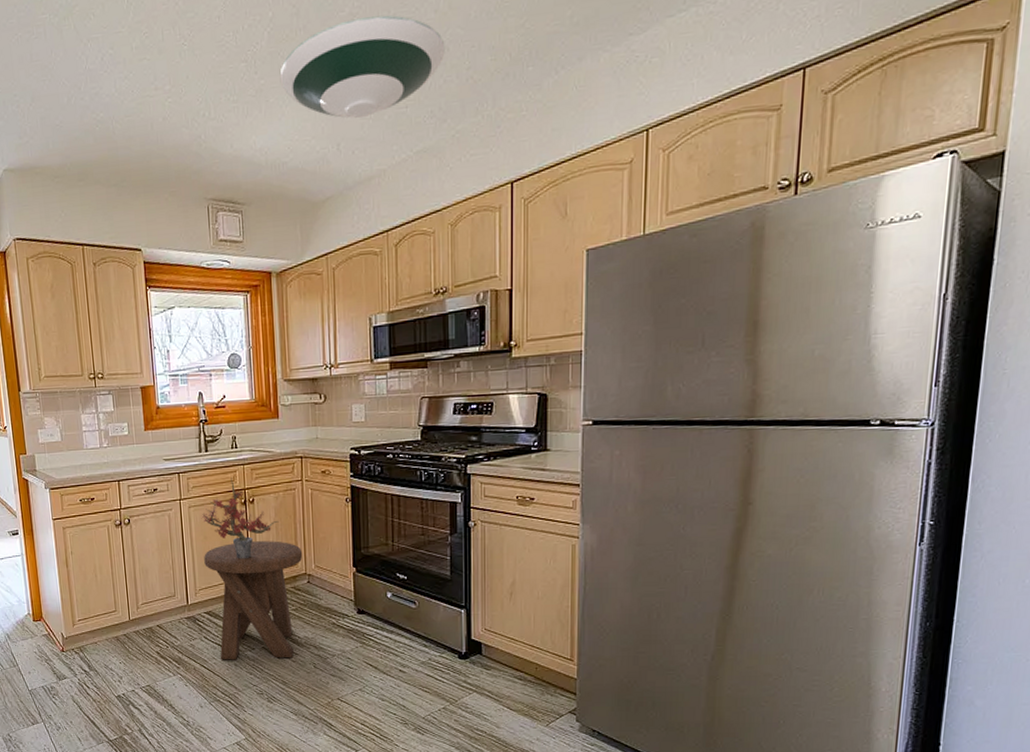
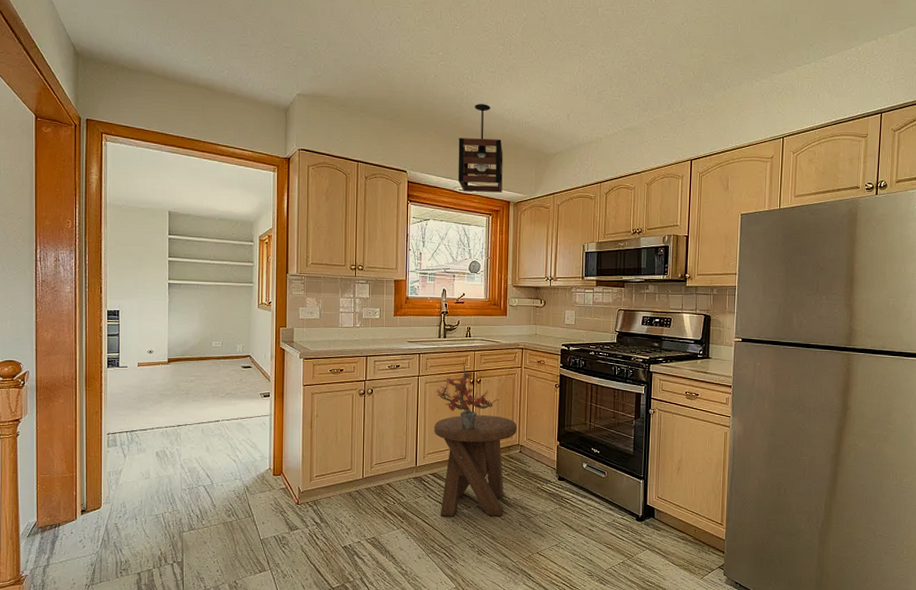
pendant light: none [200,146,261,266] -> present [457,104,503,193]
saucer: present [279,15,445,119] -> none [528,29,649,99]

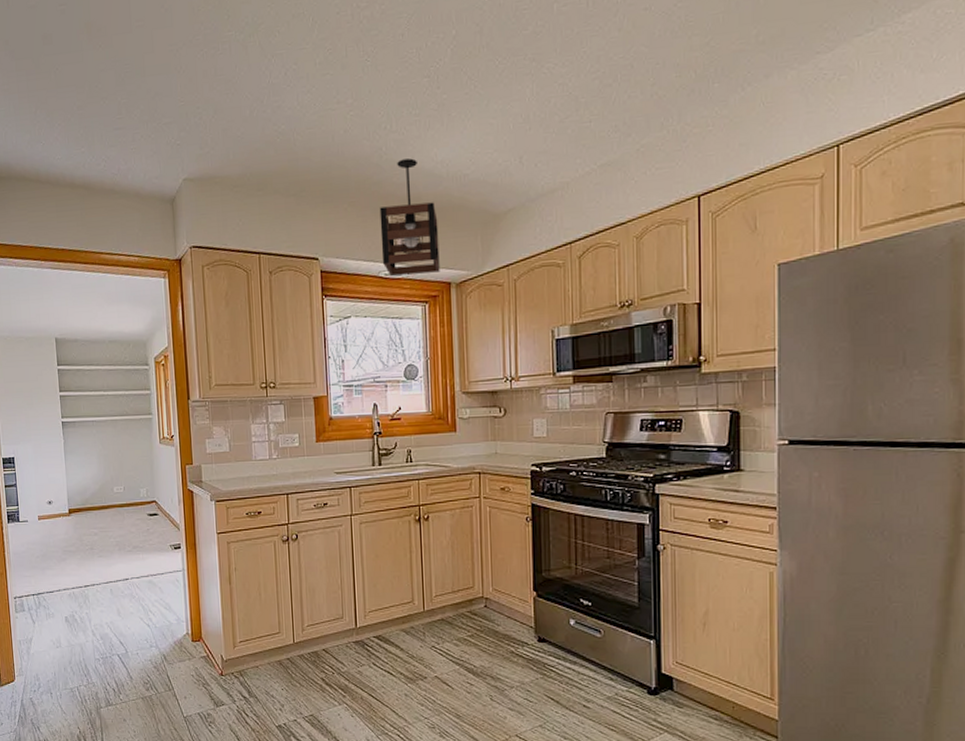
music stool: present [434,415,518,517] -> none [375,561,480,690]
potted plant: present [435,361,500,430] -> none [373,493,455,580]

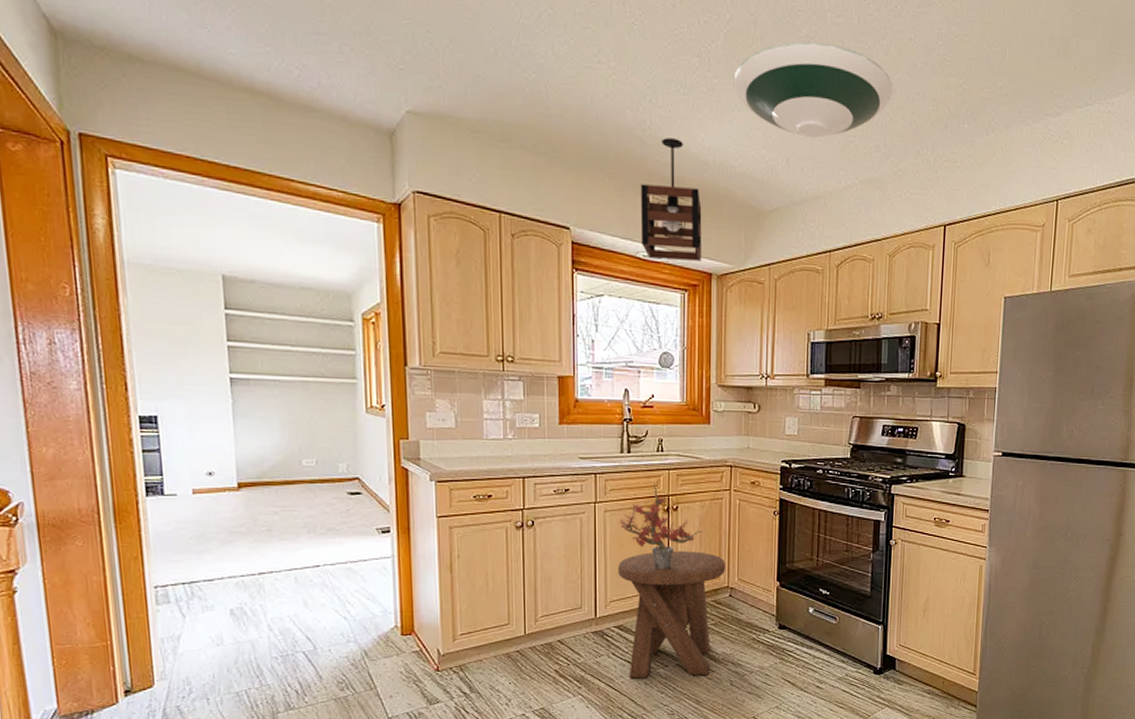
potted plant: none [373,493,455,580] -> present [618,482,703,570]
music stool: none [375,561,480,690] -> present [618,551,726,679]
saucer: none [462,33,629,133] -> present [733,41,893,139]

